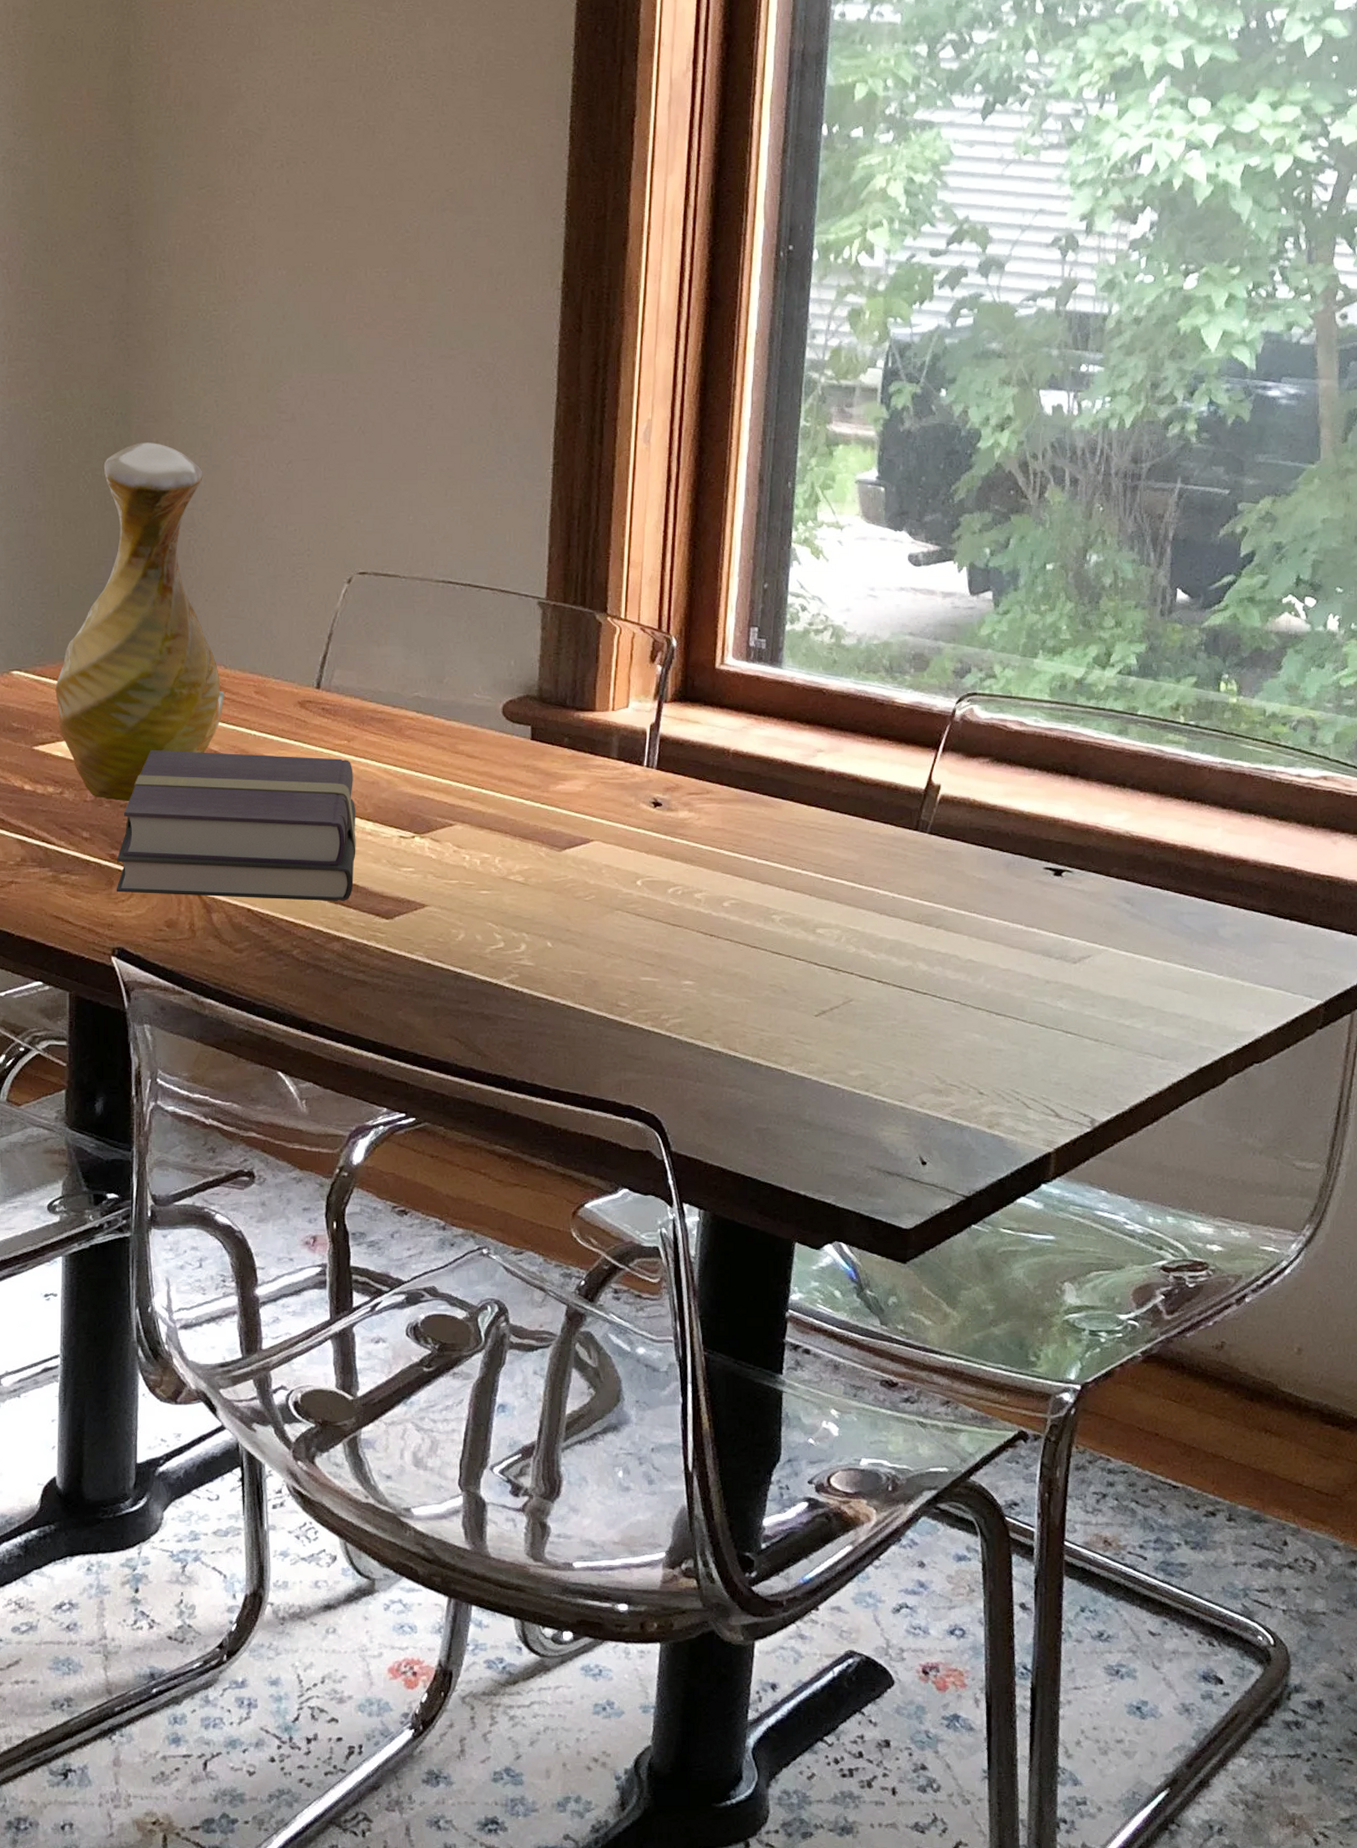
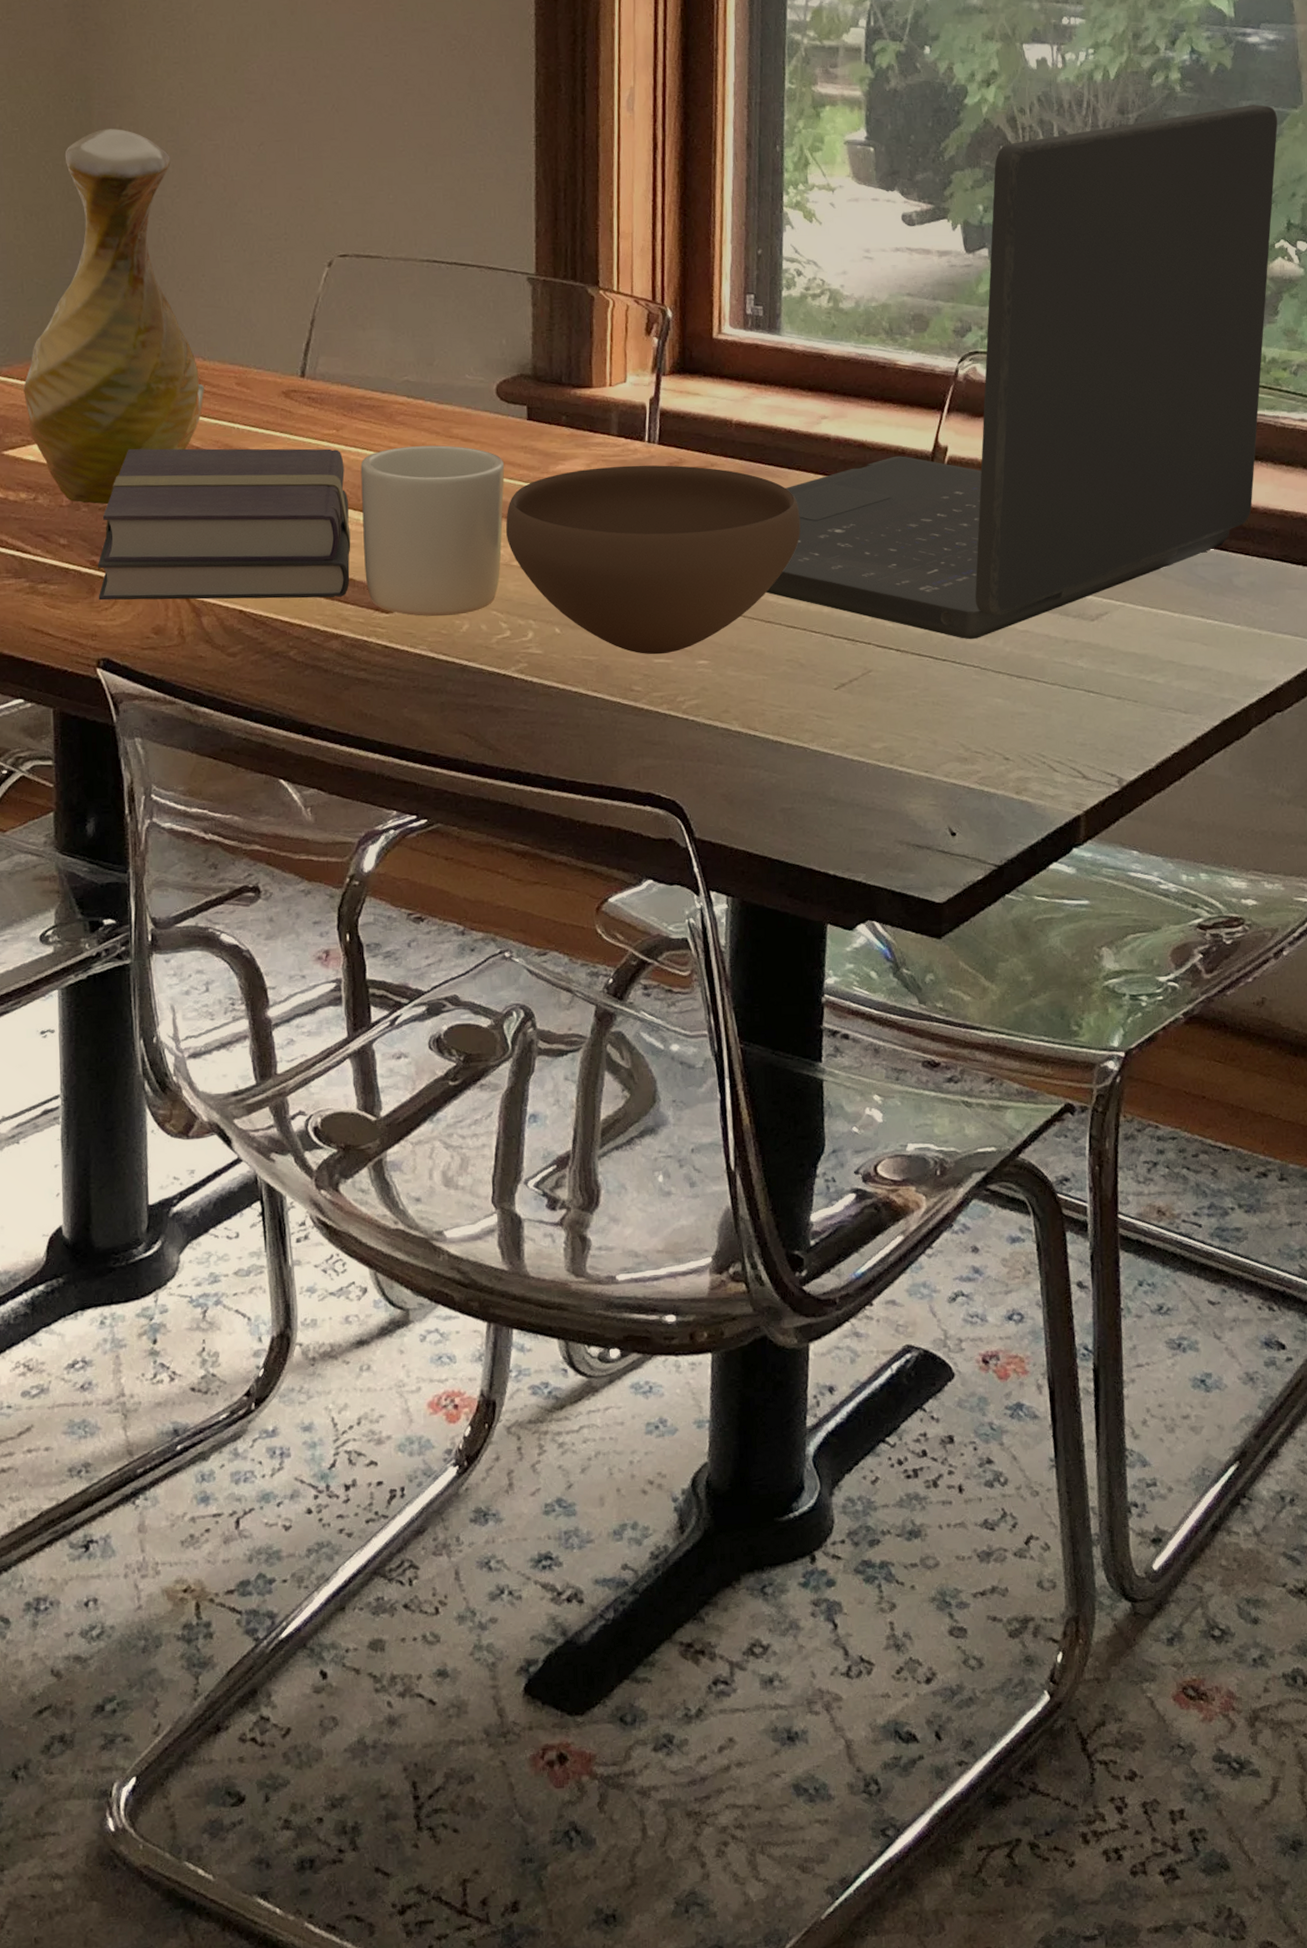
mug: none [368,760,507,925] -> present [360,445,505,617]
bowl: none [504,788,791,973] -> present [505,465,801,655]
laptop: none [753,458,1294,975] -> present [765,104,1278,640]

